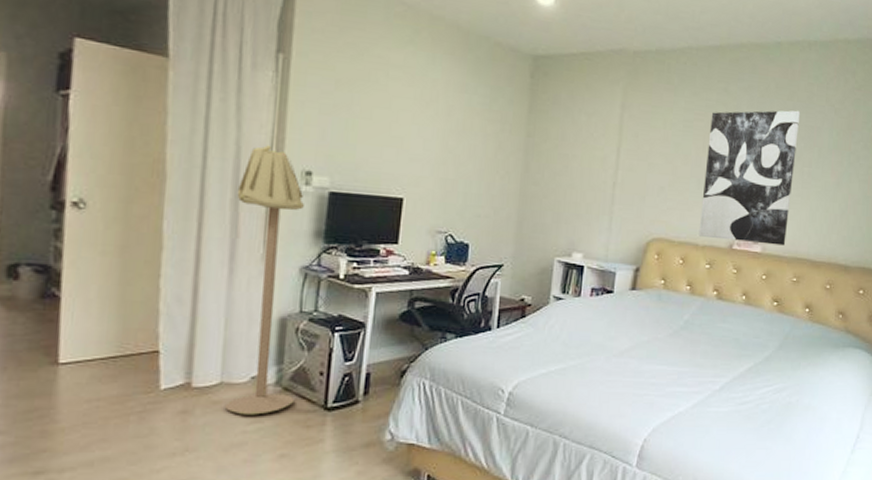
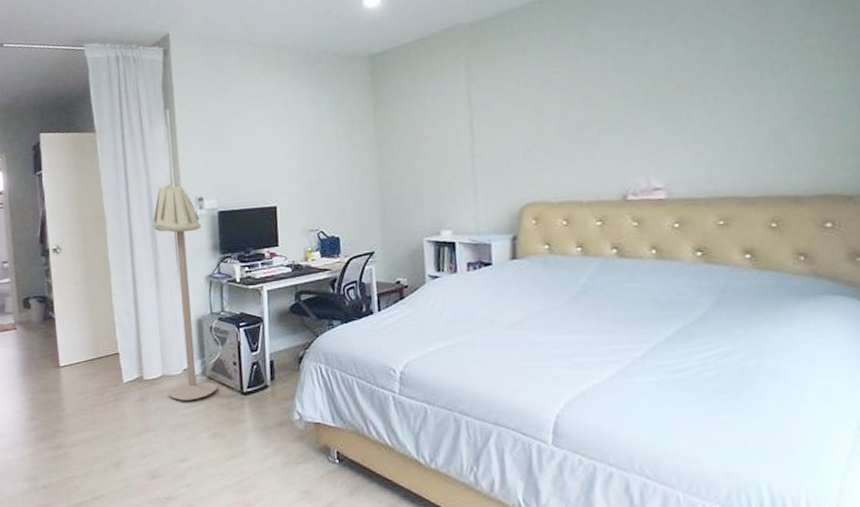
wall art: present [698,110,801,246] -> none [571,31,699,193]

